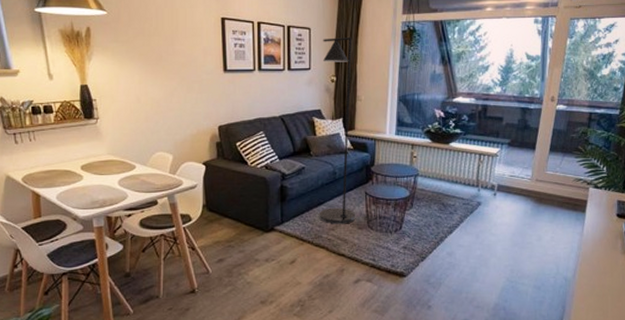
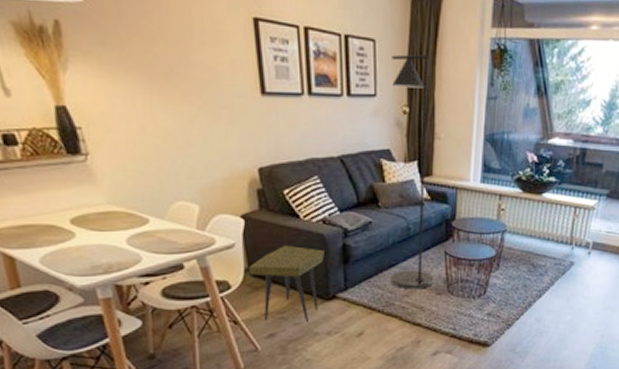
side table: none [207,186,266,251] -> present [249,245,325,323]

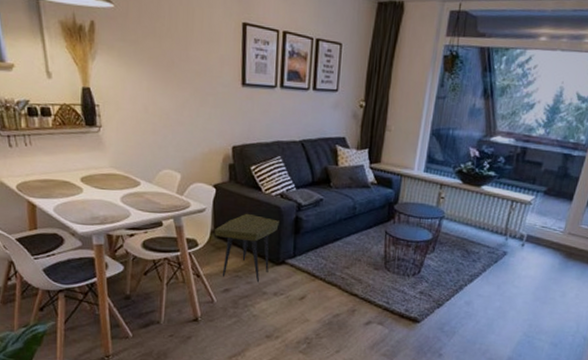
floor lamp: present [390,54,434,290] -> none [334,57,387,263]

